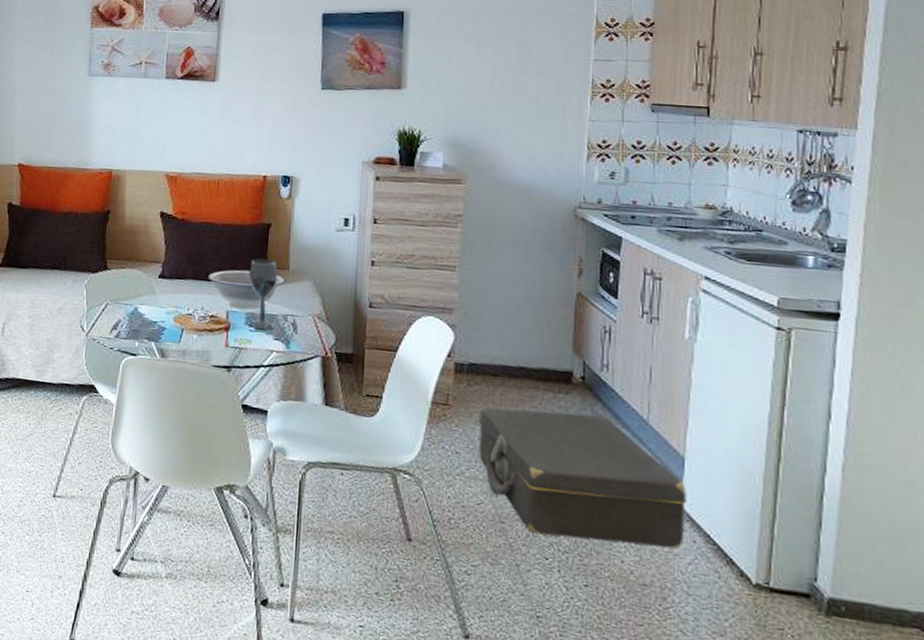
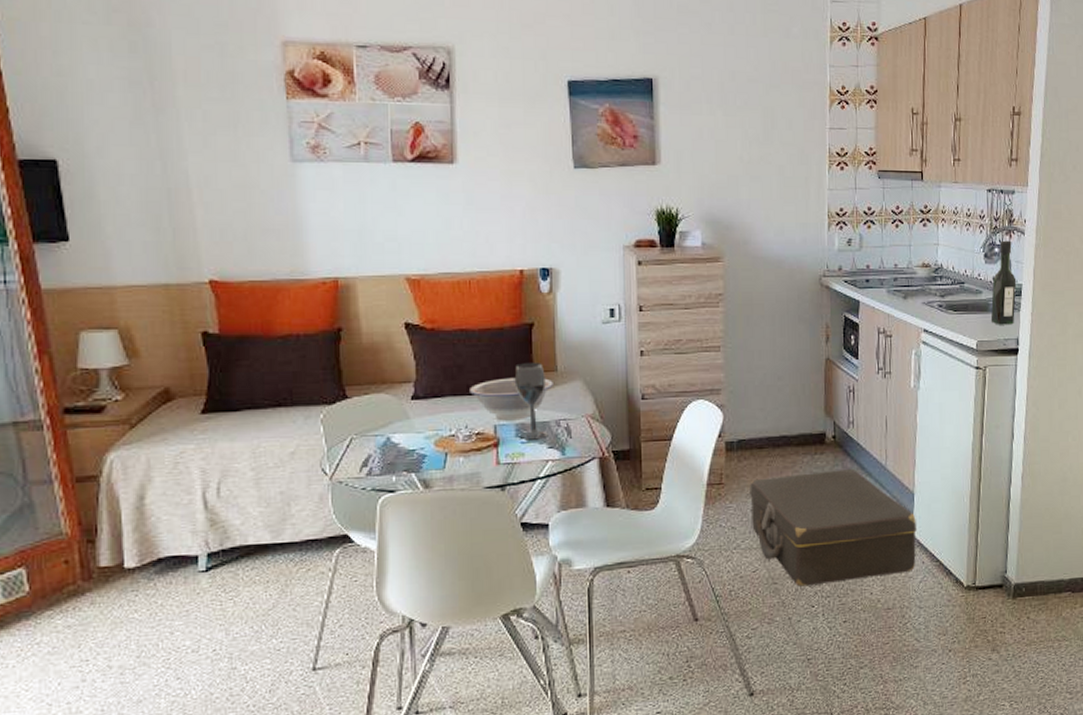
bottle: none [799,187,838,285] -> present [990,240,1017,325]

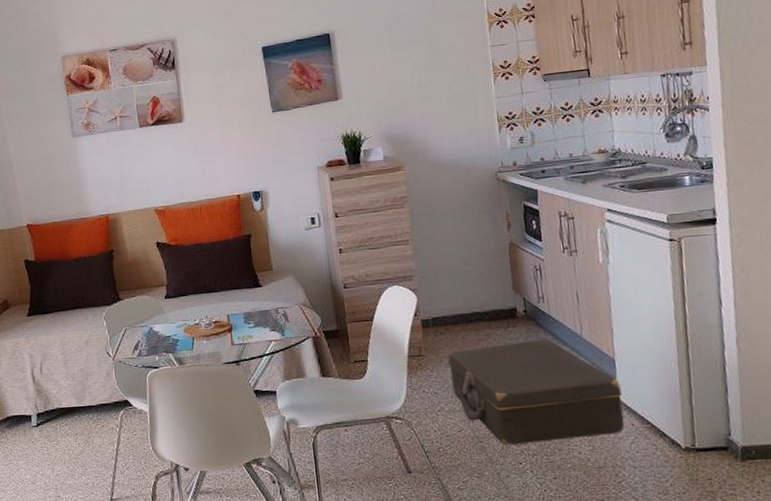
bowl: present [468,377,553,421] -> none [206,276,271,312]
wine glass: present [514,363,548,440] -> none [239,265,270,326]
bottle: present [990,240,1017,325] -> none [677,118,708,198]

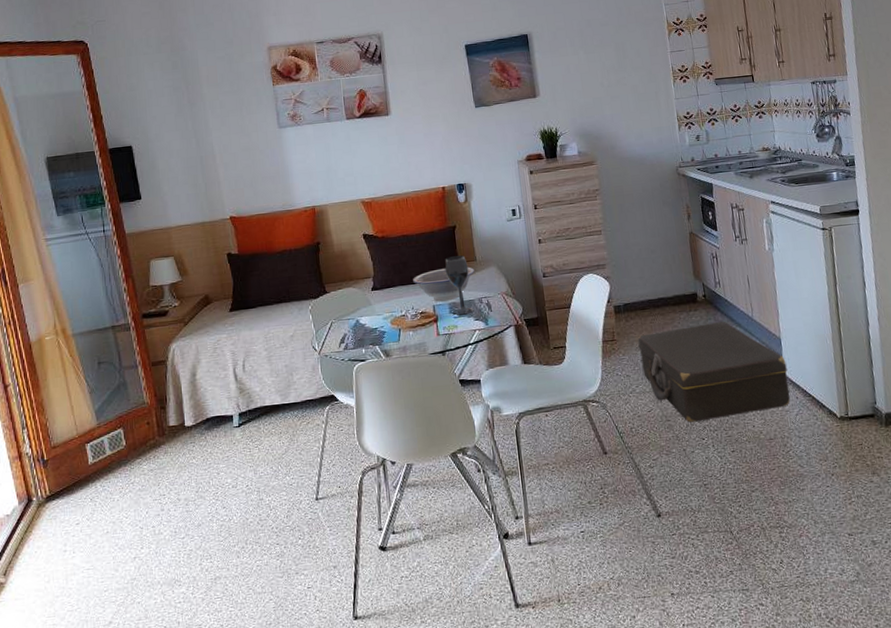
bowl: none [206,276,271,312] -> present [412,267,475,302]
wine glass: none [239,265,270,326] -> present [444,255,474,316]

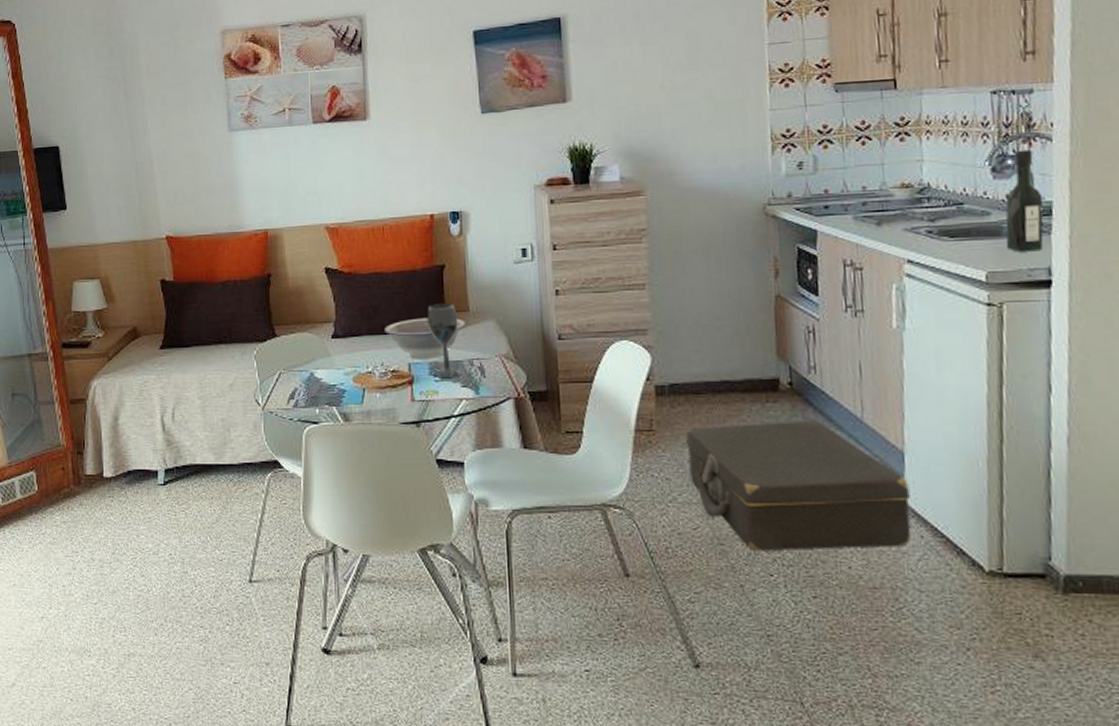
bottle: none [827,121,852,192] -> present [1005,149,1044,252]

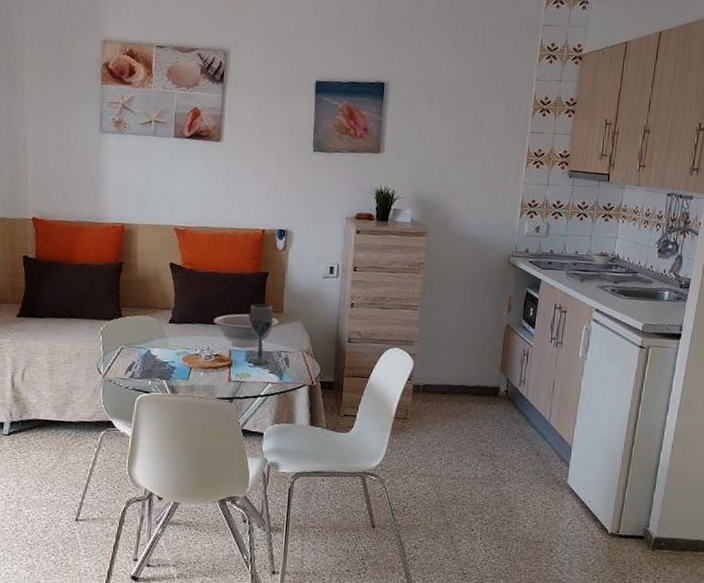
suitcase: present [686,420,911,551] -> none [428,418,571,514]
bottle: present [1005,149,1044,252] -> none [658,239,686,313]

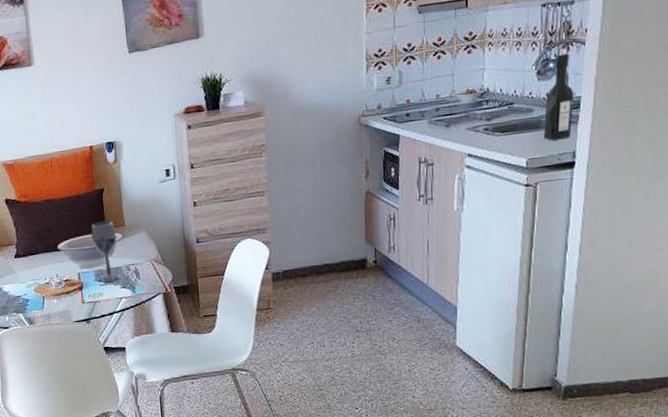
bottle: none [658,239,686,313] -> present [543,53,574,141]

